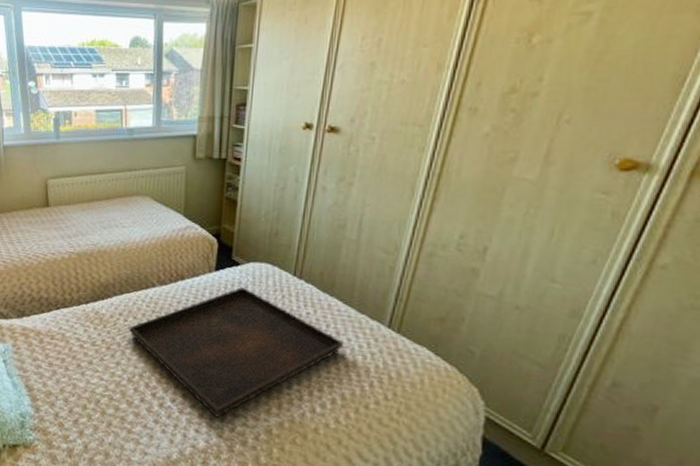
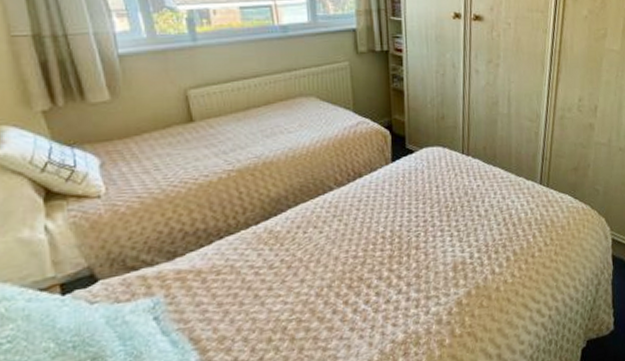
serving tray: present [129,287,343,418] -> none [310,173,509,306]

